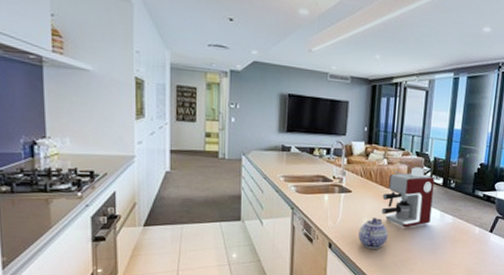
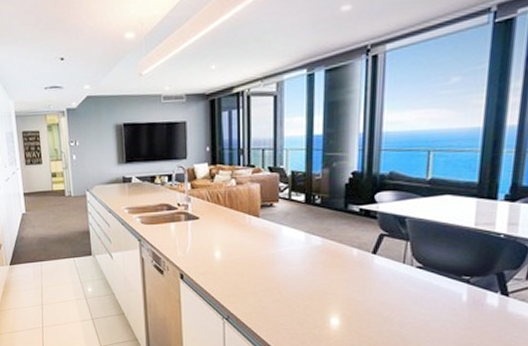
teapot: present [358,217,388,249] -> none [211,244,244,278]
coffee maker: present [381,167,435,228] -> none [234,184,294,254]

